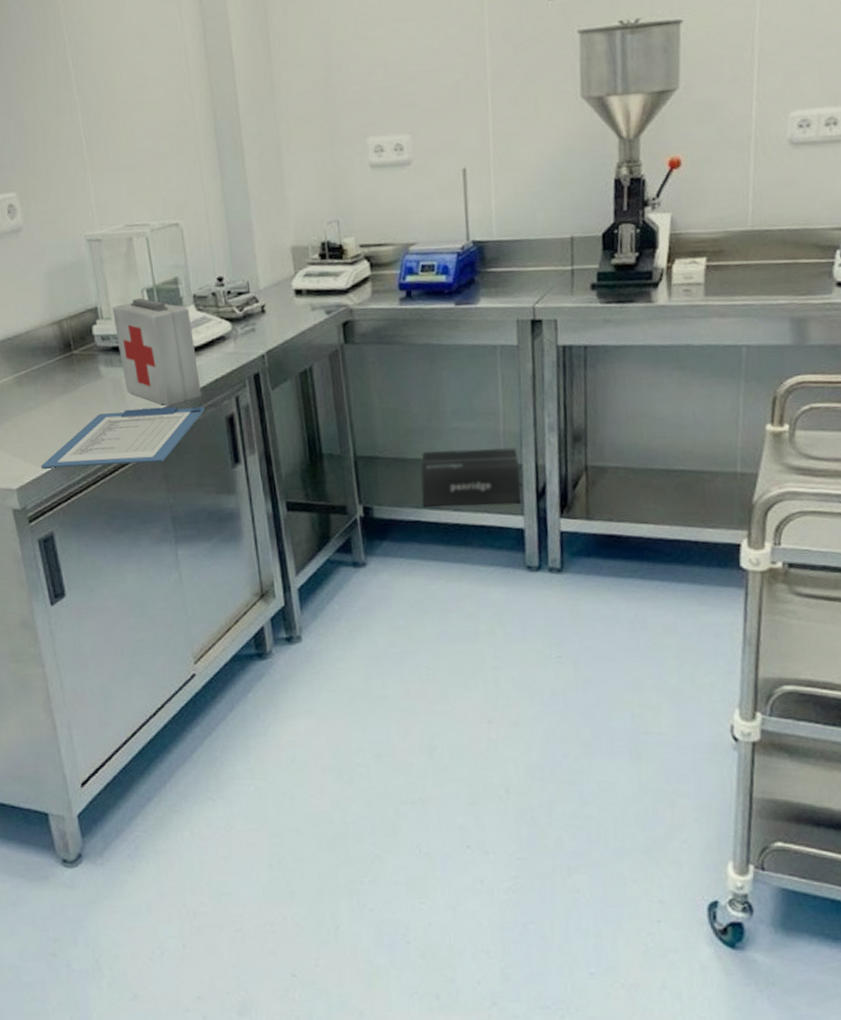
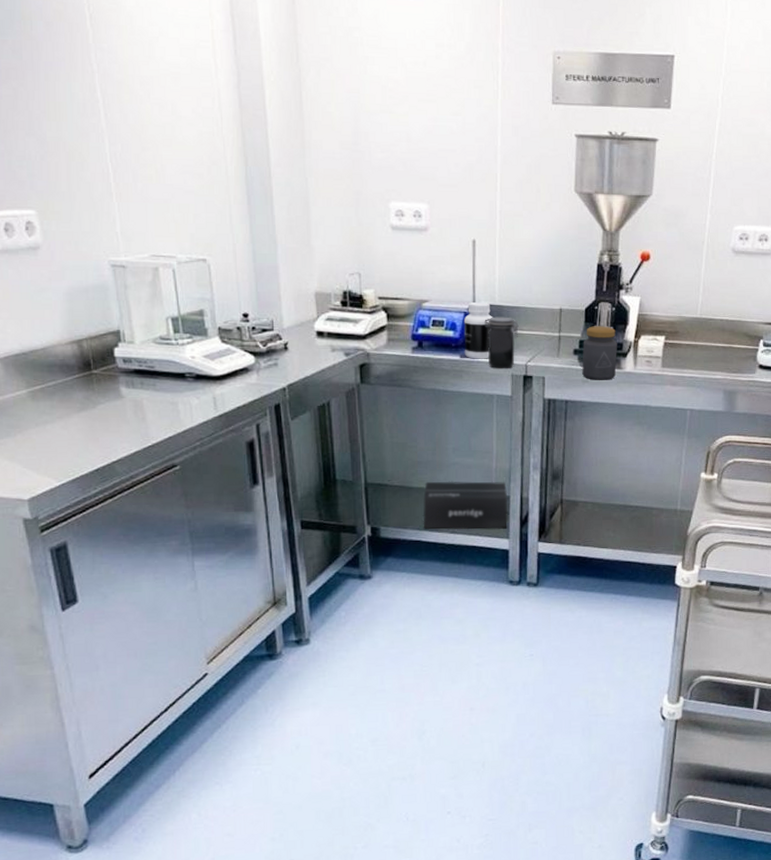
clipboard: present [41,406,205,469] -> none [56,429,226,481]
first-aid kit: present [111,297,202,407] -> none [135,325,224,429]
medicine bottle: none [457,238,491,306] -> present [463,301,493,359]
jar: none [481,253,522,314] -> present [484,316,519,368]
jar: none [601,252,646,319] -> present [582,326,617,380]

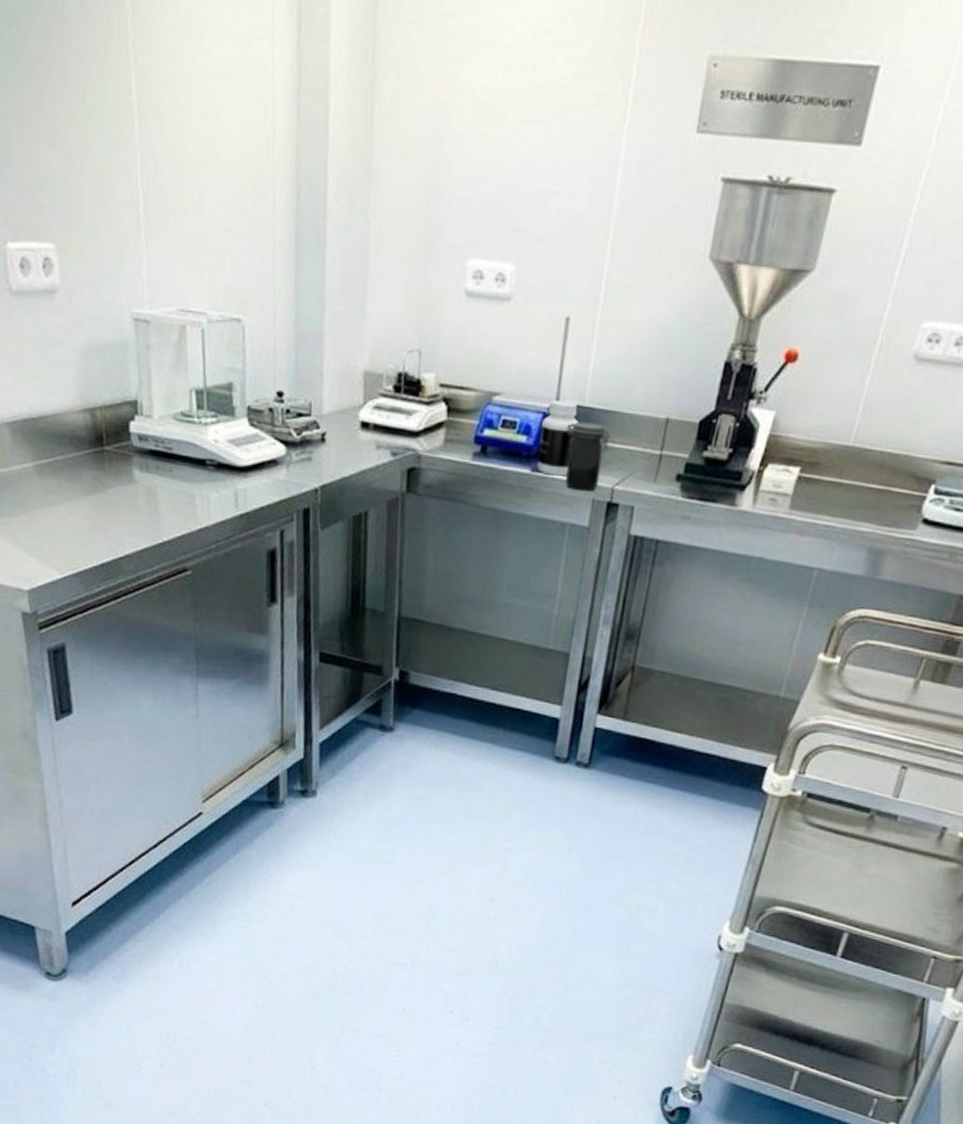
box: present [423,481,508,530] -> none [460,623,568,693]
jar: present [582,326,617,380] -> none [683,445,736,519]

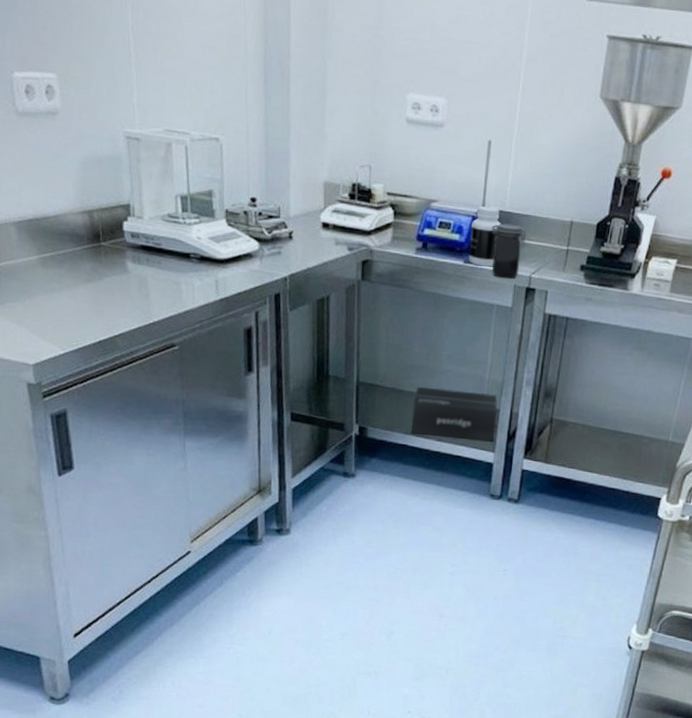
box: none [460,623,568,693] -> present [410,386,498,442]

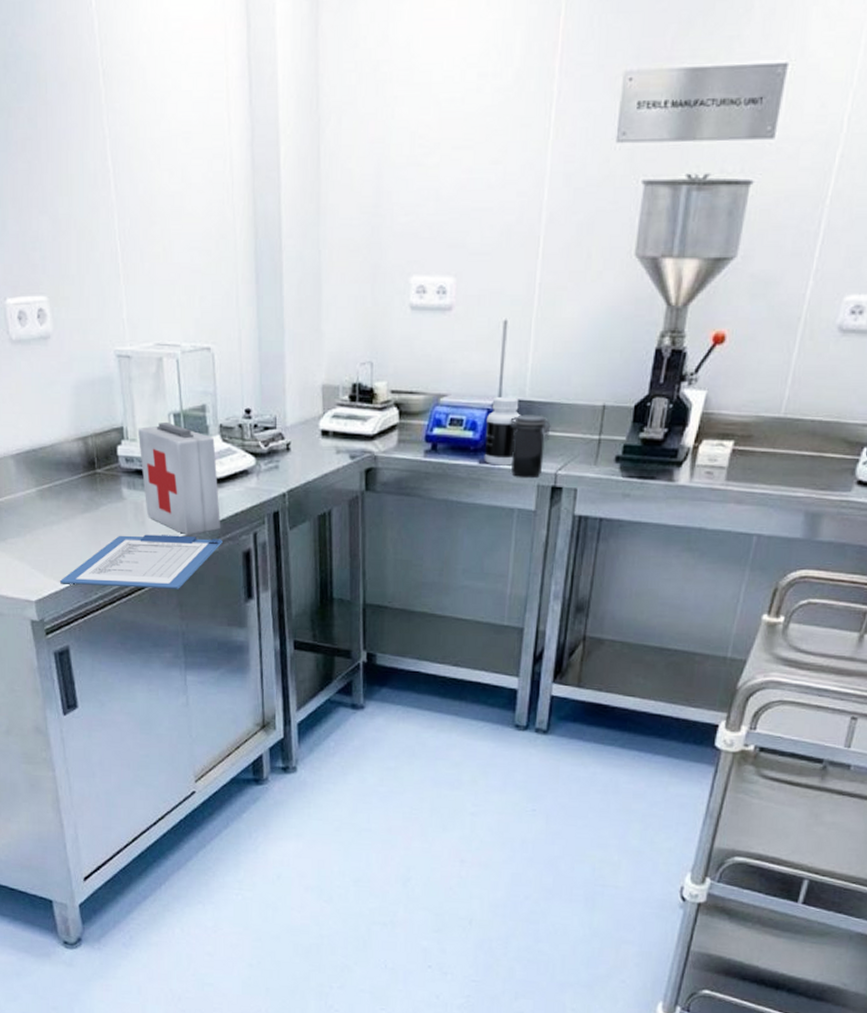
clipboard: none [60,306,225,360] -> present [60,534,222,589]
first-aid kit: none [144,203,224,311] -> present [137,421,221,535]
box: present [410,386,498,442] -> none [423,606,522,665]

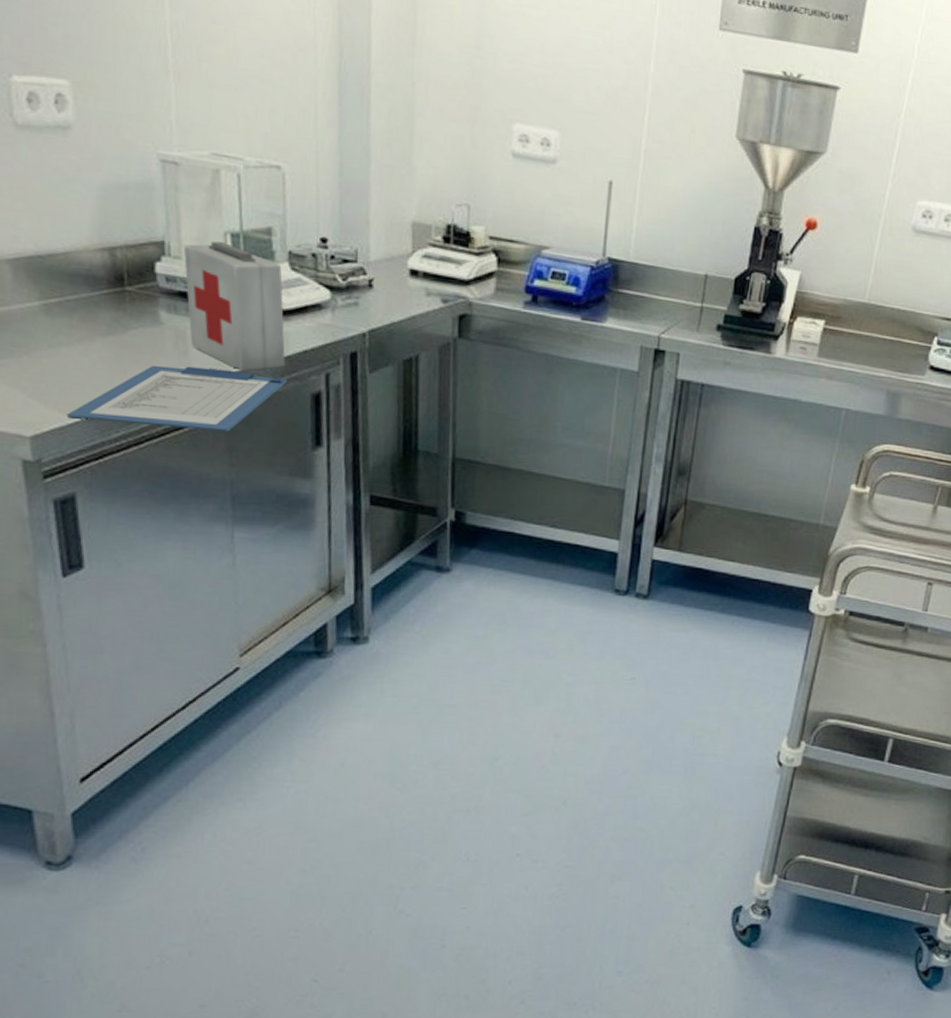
medicine bottle: present [484,396,521,466] -> none [586,255,625,325]
jar: present [510,414,551,477] -> none [614,275,655,338]

